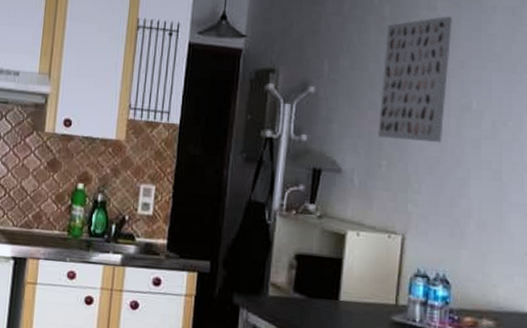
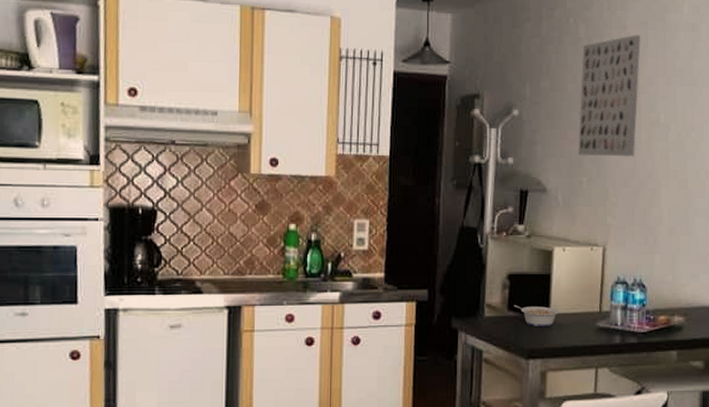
legume: none [300,286,349,314] -> present [513,304,559,327]

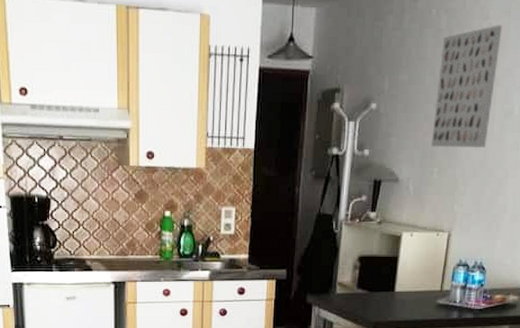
legume: present [513,304,559,327] -> none [362,283,403,303]

